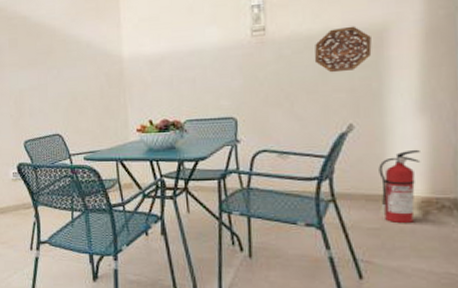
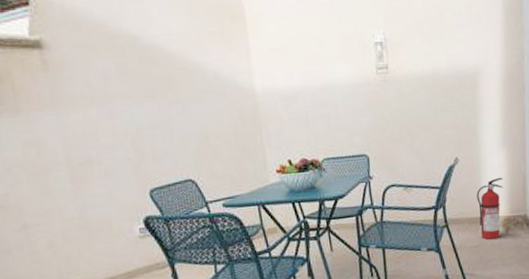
decorative platter: present [314,26,372,73] -> none [427,68,469,111]

